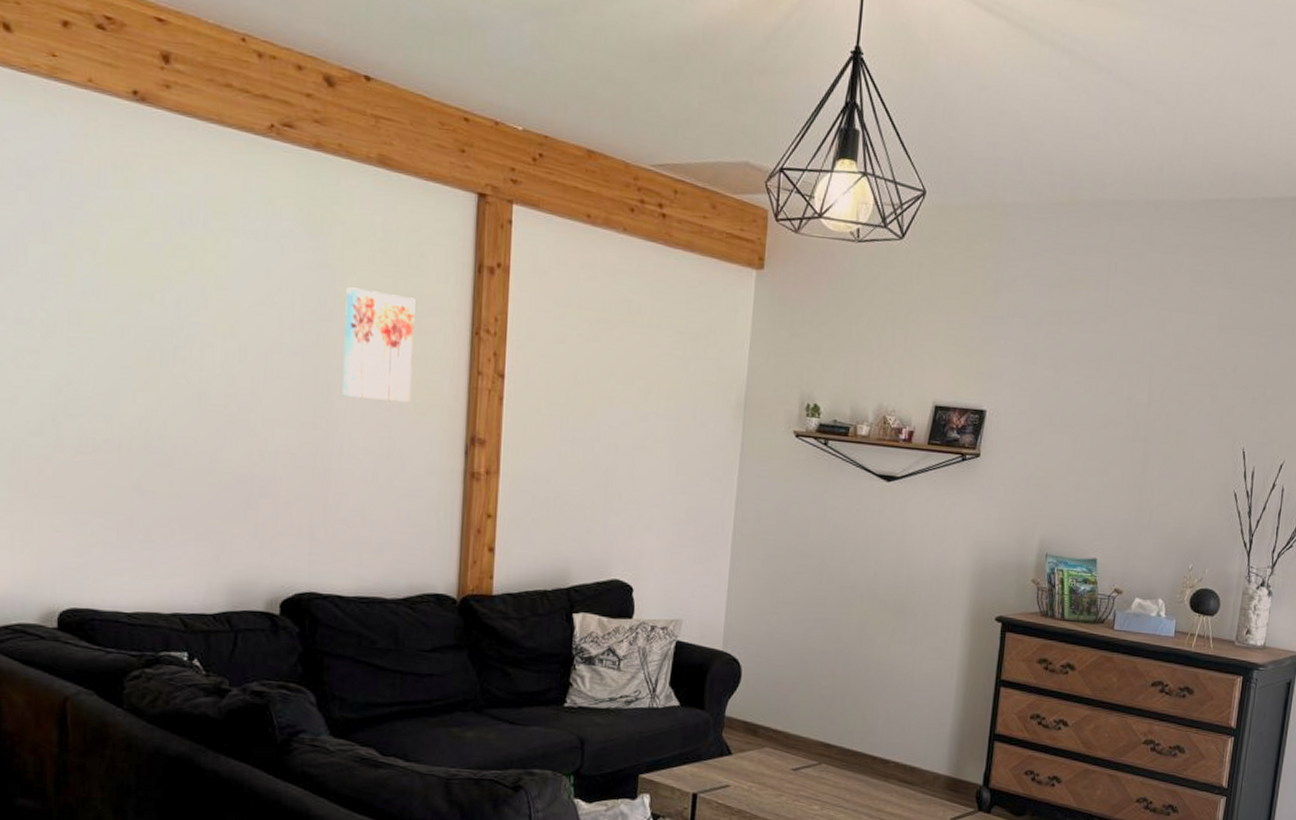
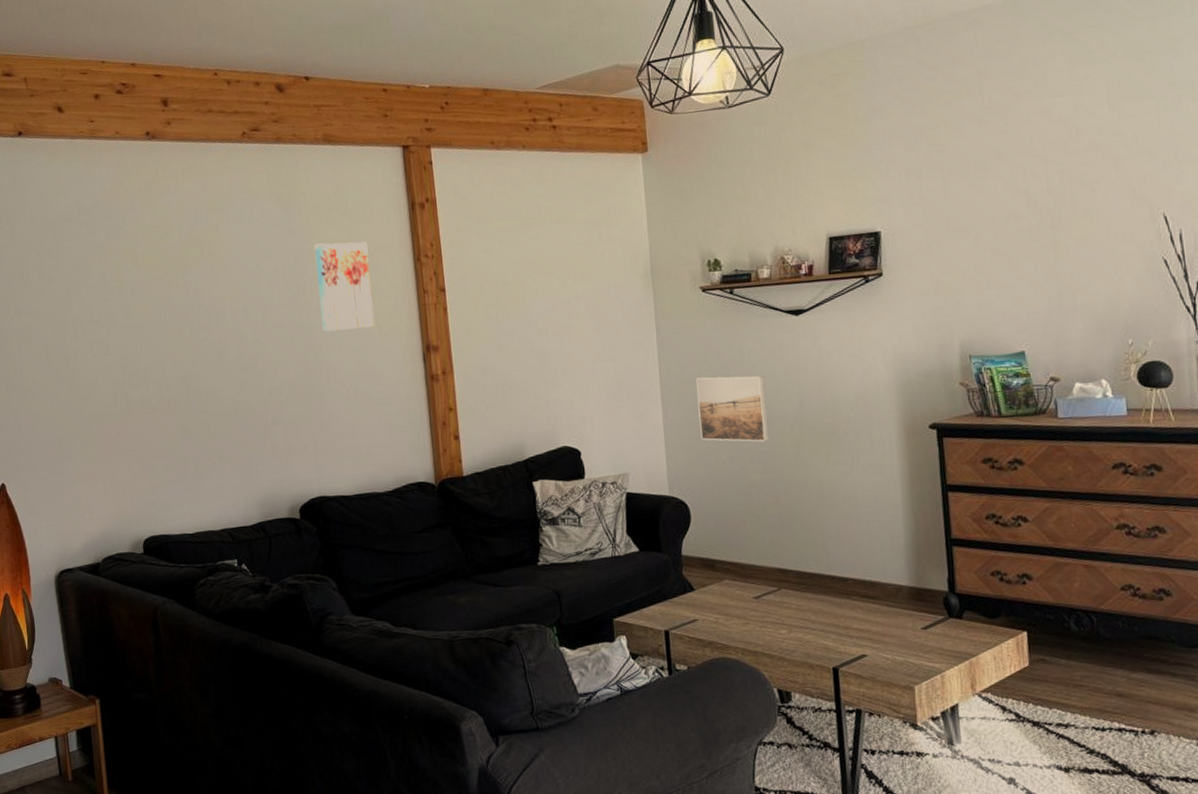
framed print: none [767,529,843,609] -> present [696,375,769,442]

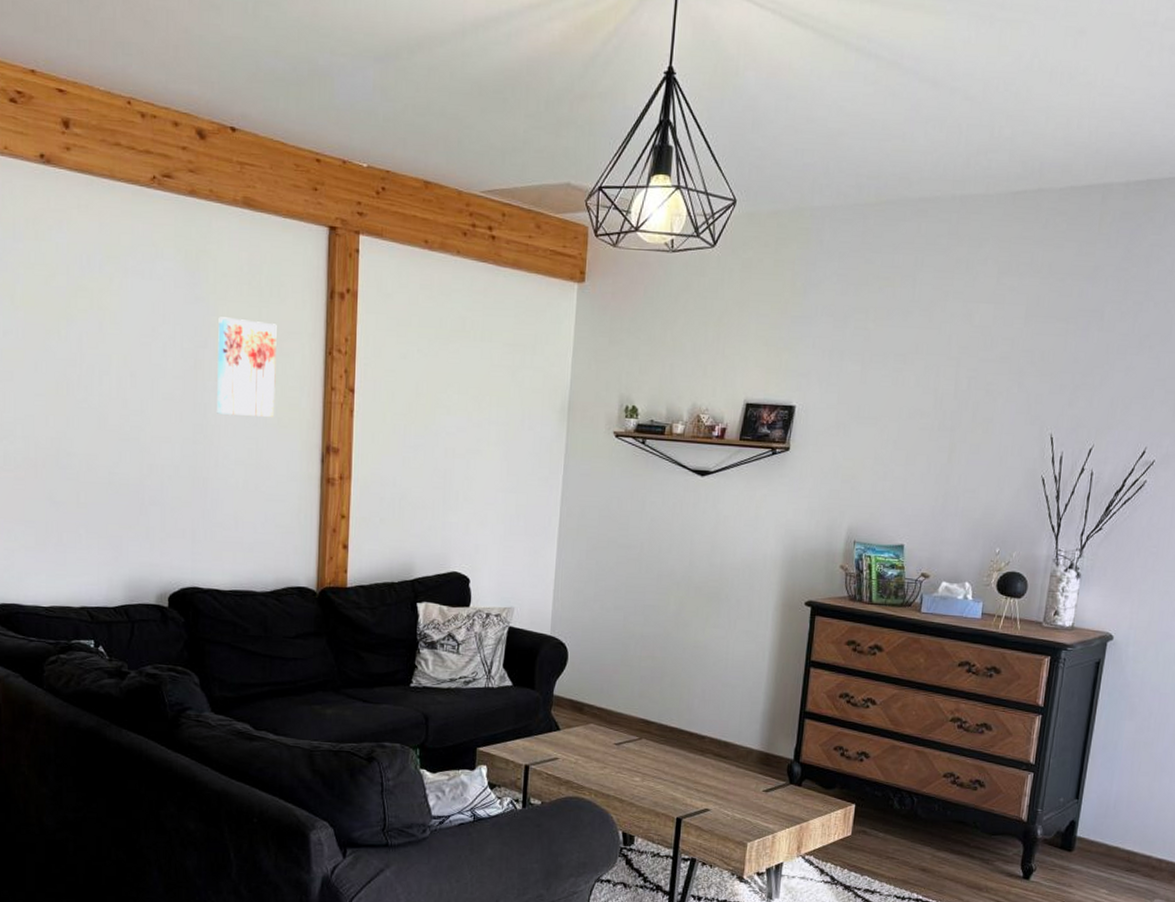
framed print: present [696,375,769,442] -> none [590,523,660,596]

